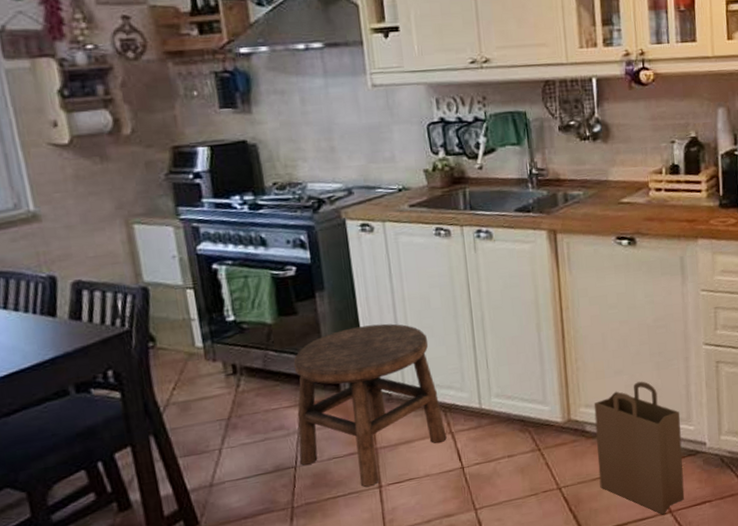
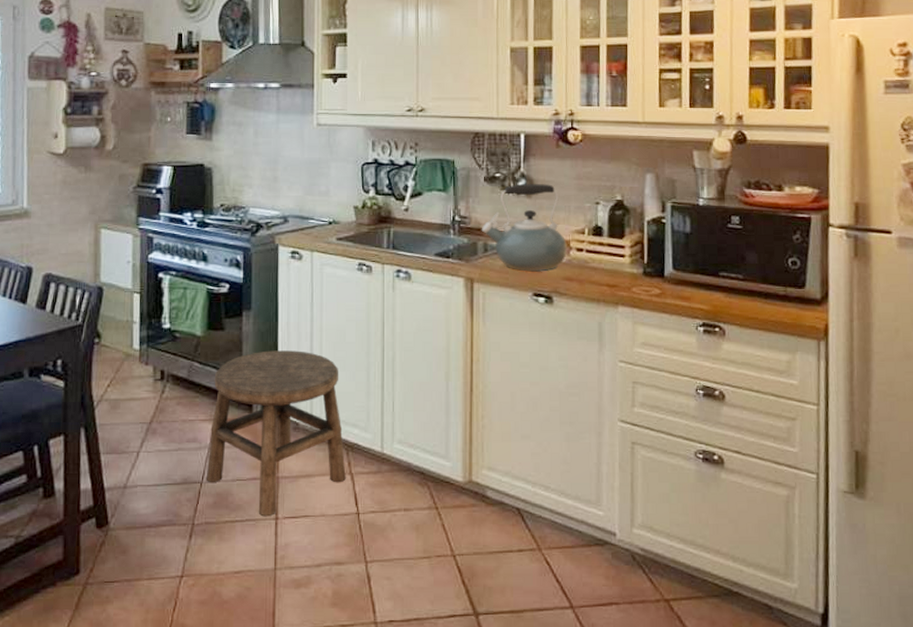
kettle: none [560,127,646,217] -> present [481,184,567,271]
shopping bag: present [593,381,685,515] -> none [496,451,589,609]

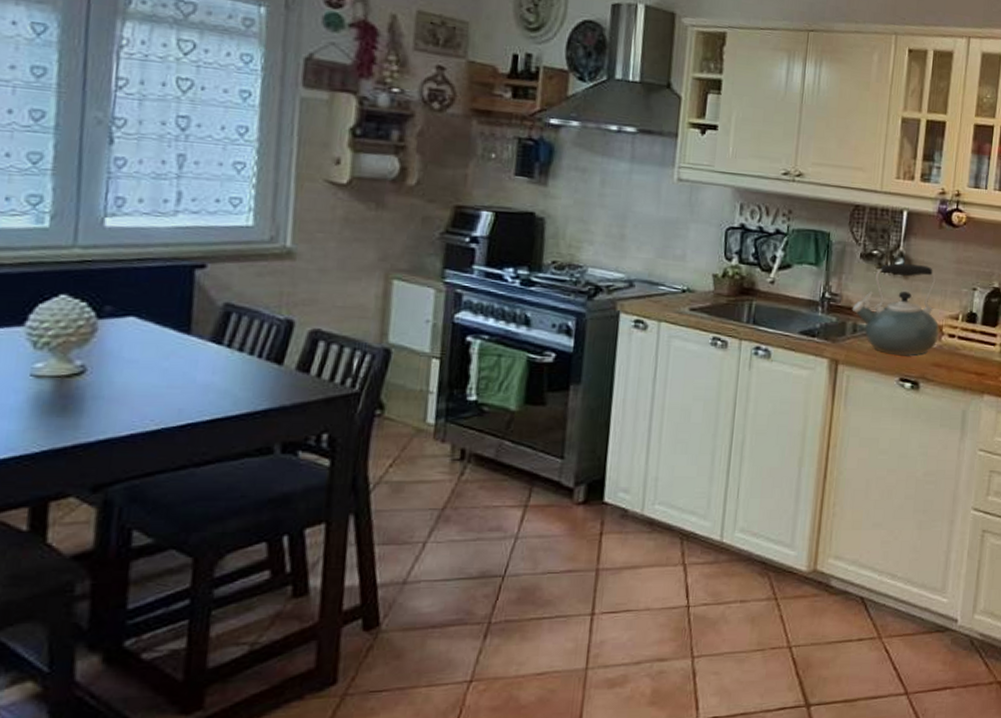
stool: present [206,350,346,516] -> none [509,429,680,611]

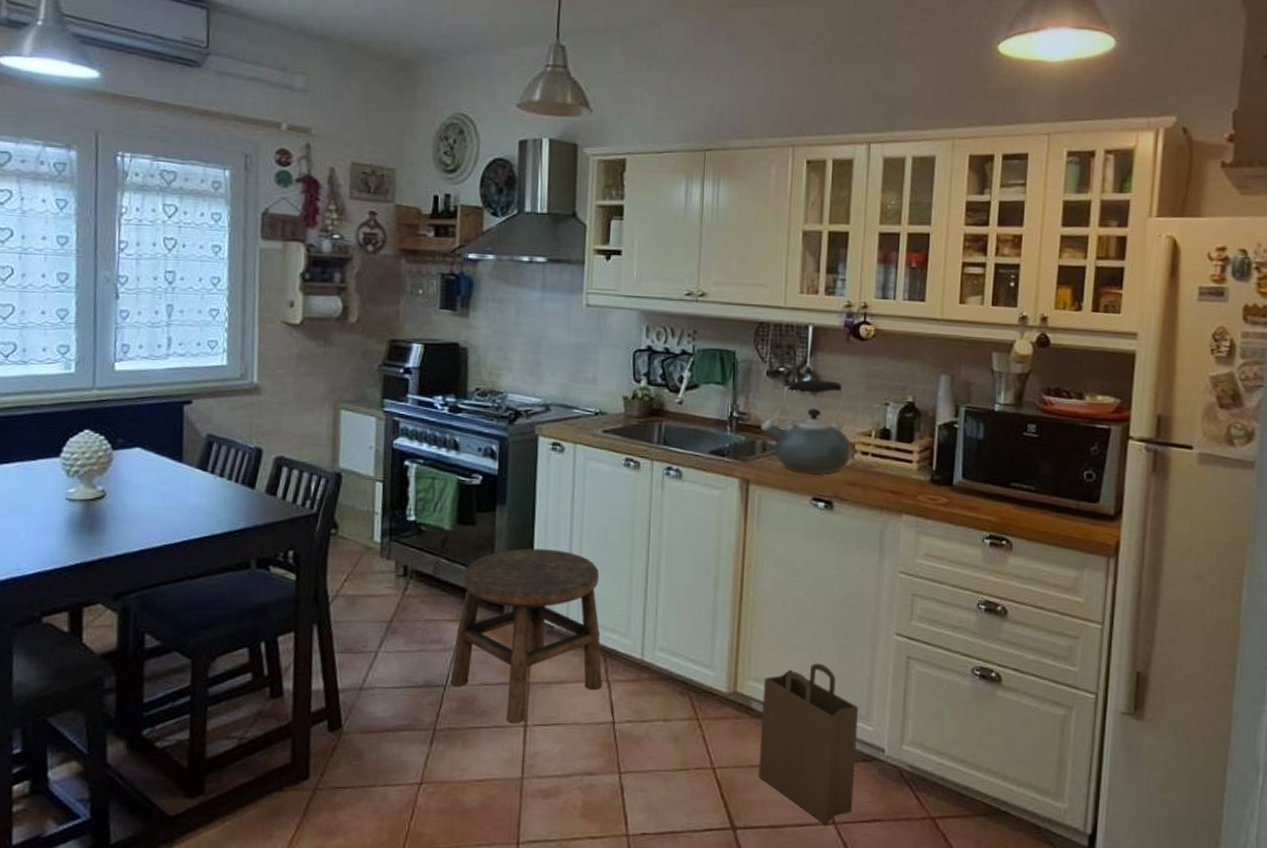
stool: none [509,429,680,611] -> present [450,548,603,723]
shopping bag: none [834,539,935,696] -> present [758,663,859,825]

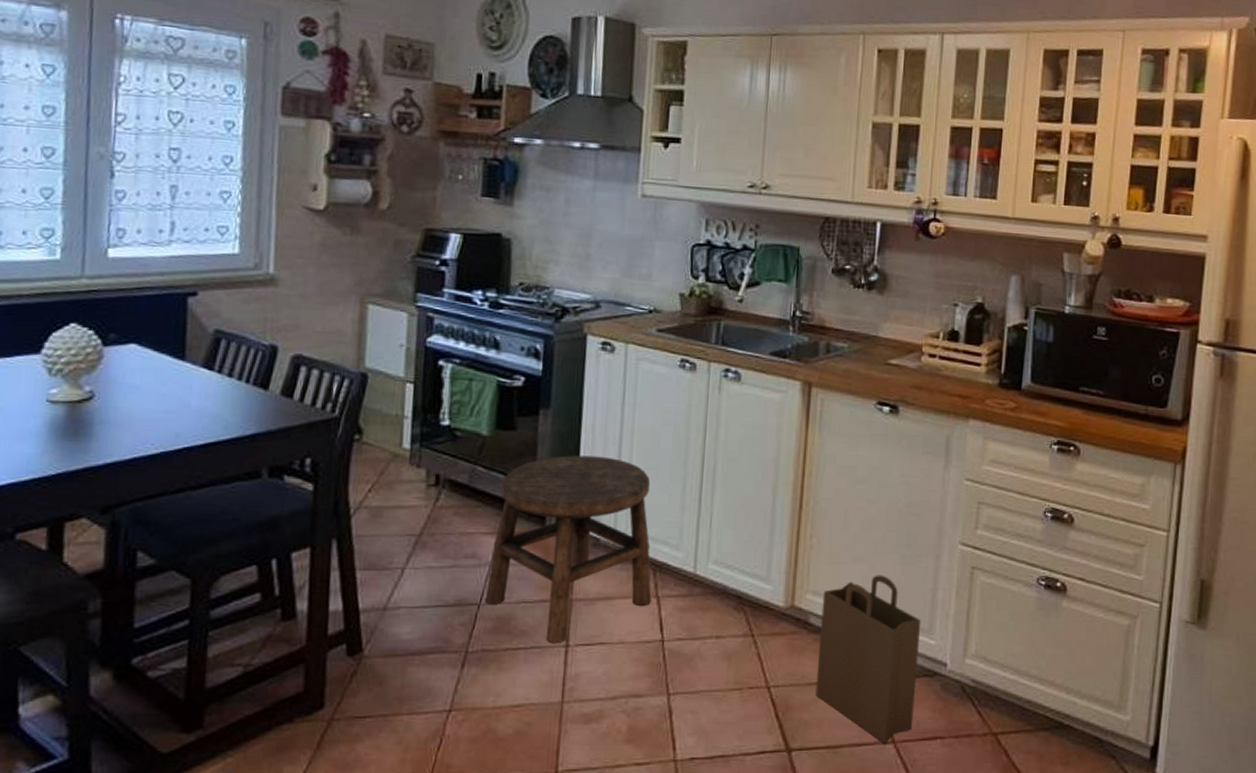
kettle: present [760,380,851,474] -> none [824,278,919,377]

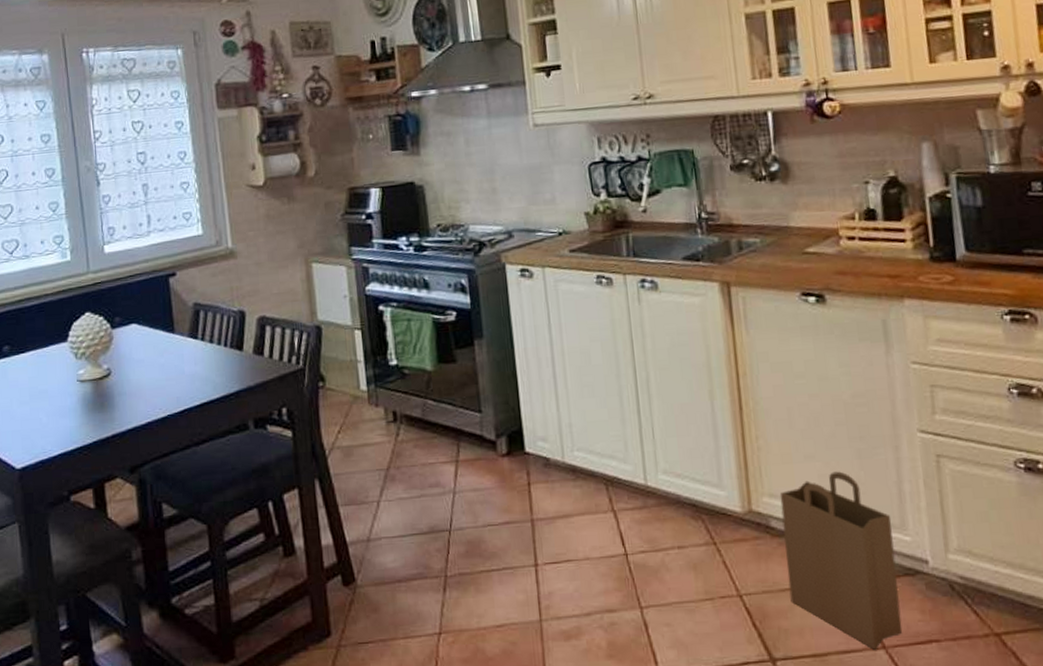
stool: present [484,455,652,643] -> none [451,378,609,563]

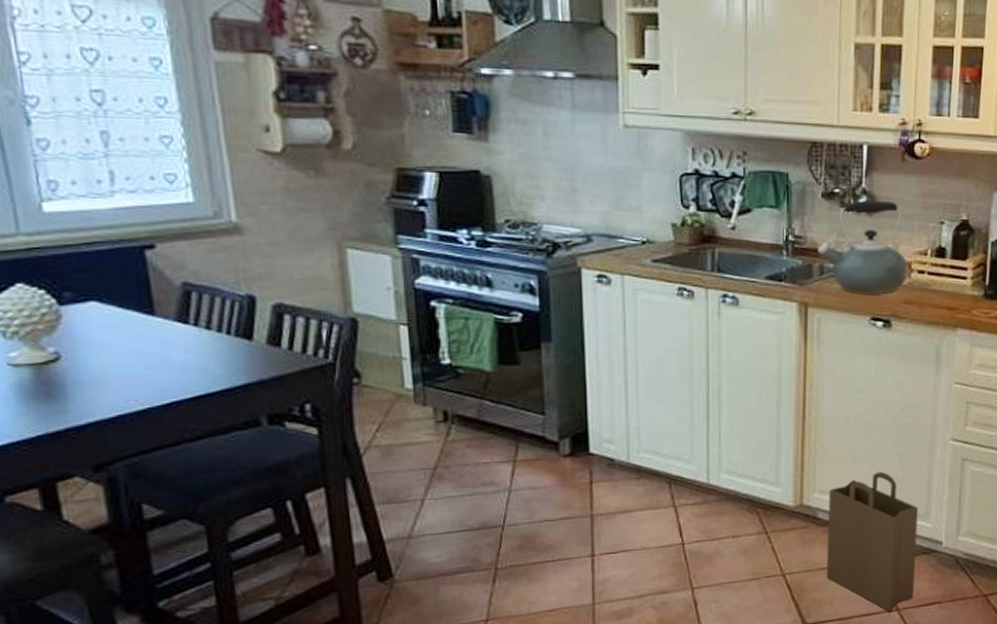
kettle: none [732,166,836,268] -> present [817,201,908,294]

